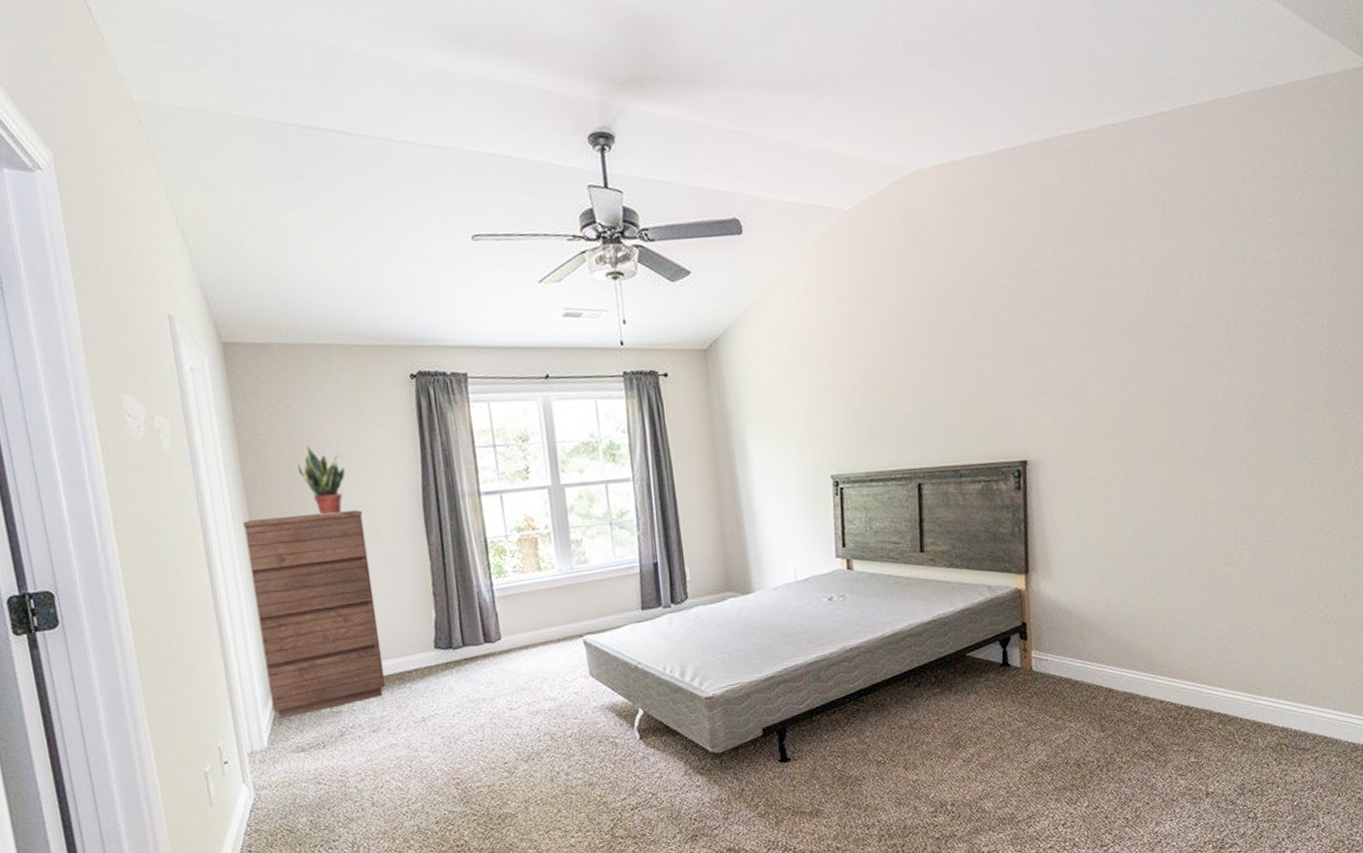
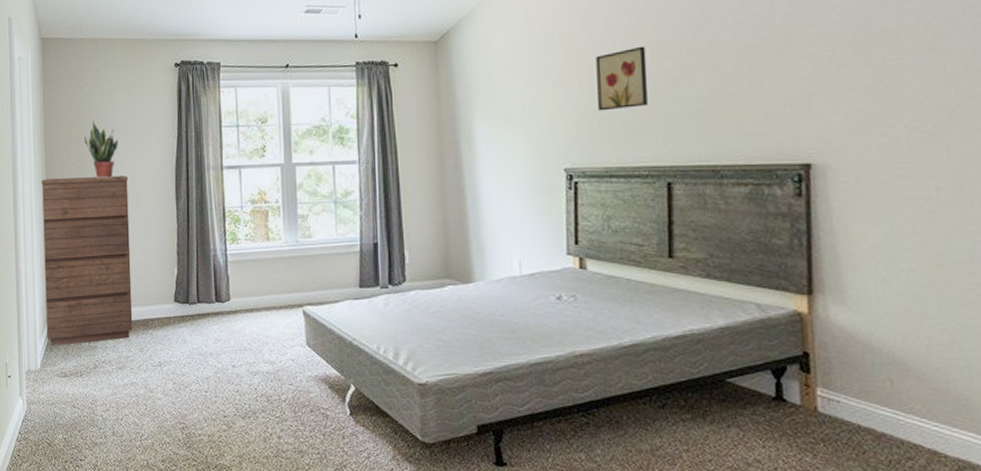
wall art: none [855,355,901,419] -> present [596,46,649,111]

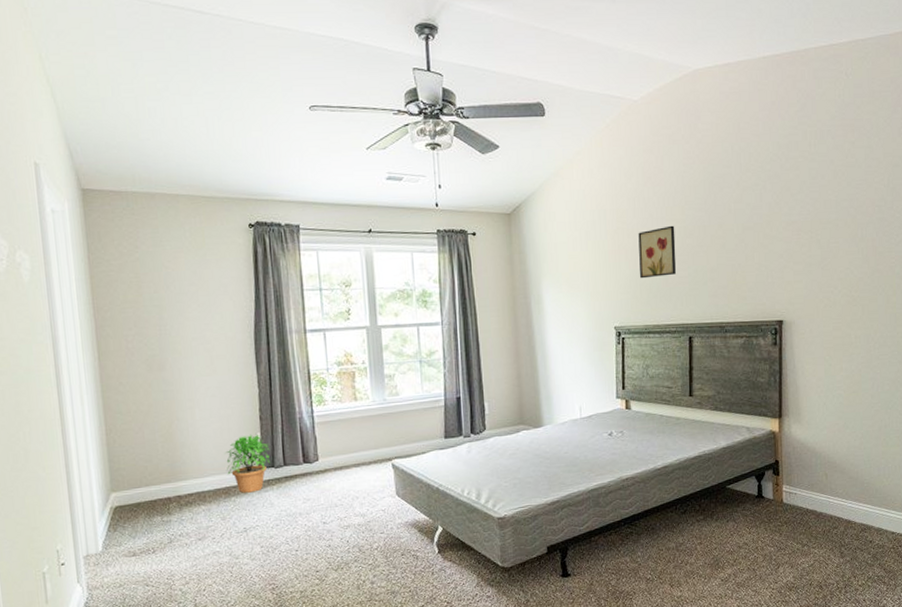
dresser: present [41,176,133,346] -> none [90,341,213,526]
potted plant: present [84,121,118,178] -> none [143,283,186,345]
potted plant: none [144,268,185,327] -> present [224,434,270,493]

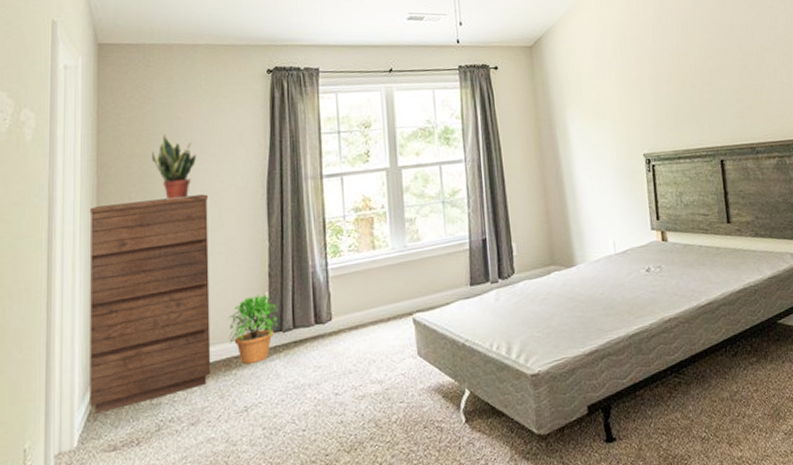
dresser: none [90,341,213,526] -> present [89,194,211,414]
potted plant: none [143,283,186,345] -> present [151,135,196,200]
wall art: present [638,225,677,279] -> none [660,49,701,104]

